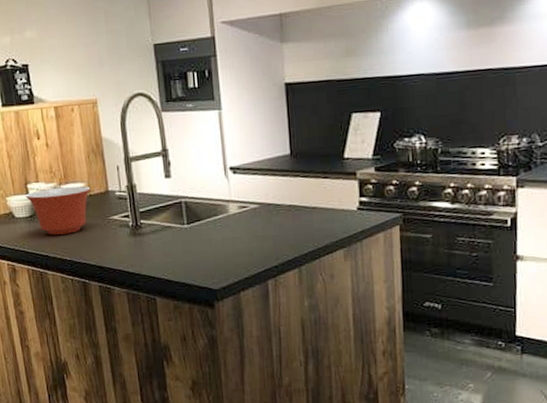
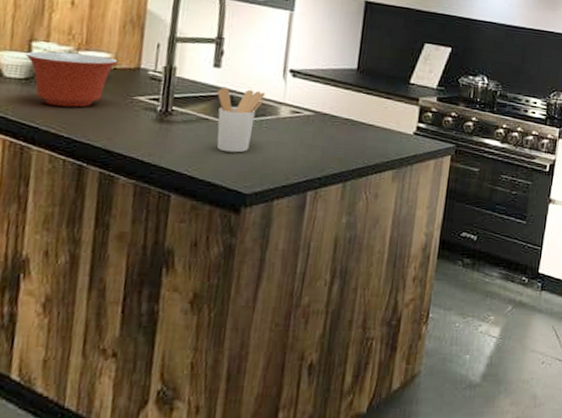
utensil holder: none [172,192,214,254] -> present [216,87,266,153]

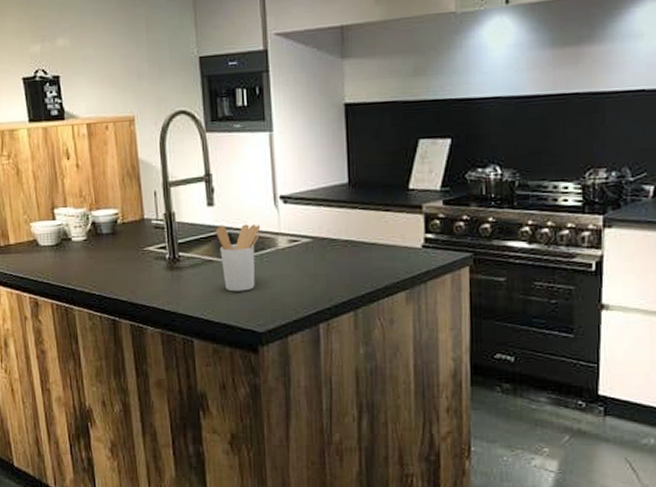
mixing bowl: present [25,51,118,107] -> none [51,212,125,266]

